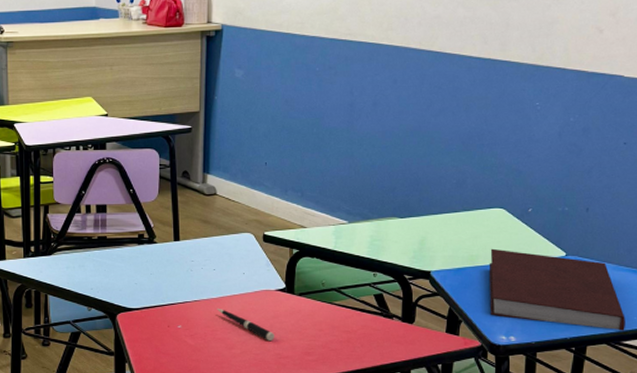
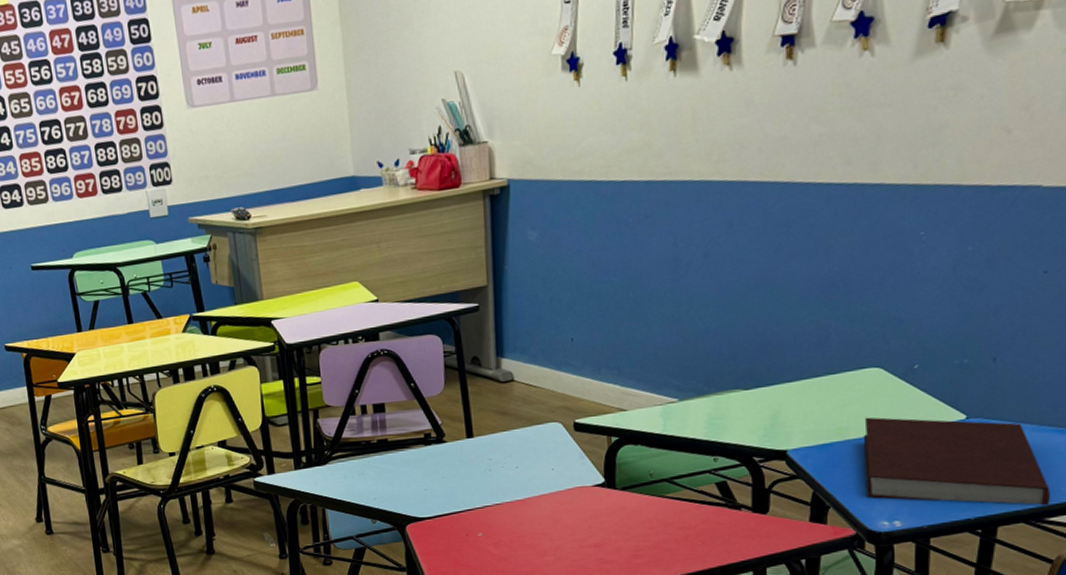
pen: present [216,309,274,342] -> none [522,511,595,545]

